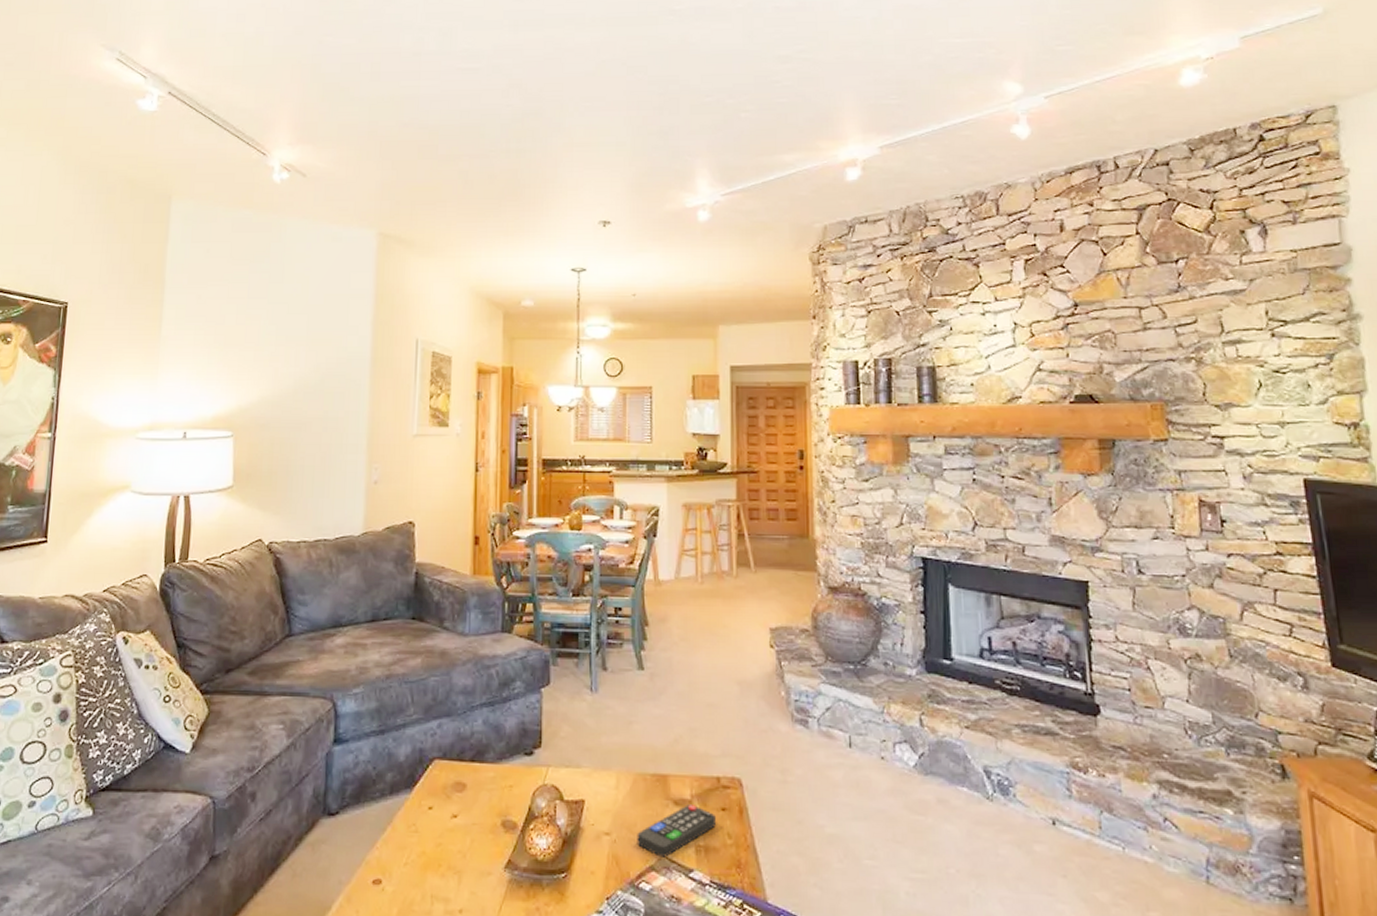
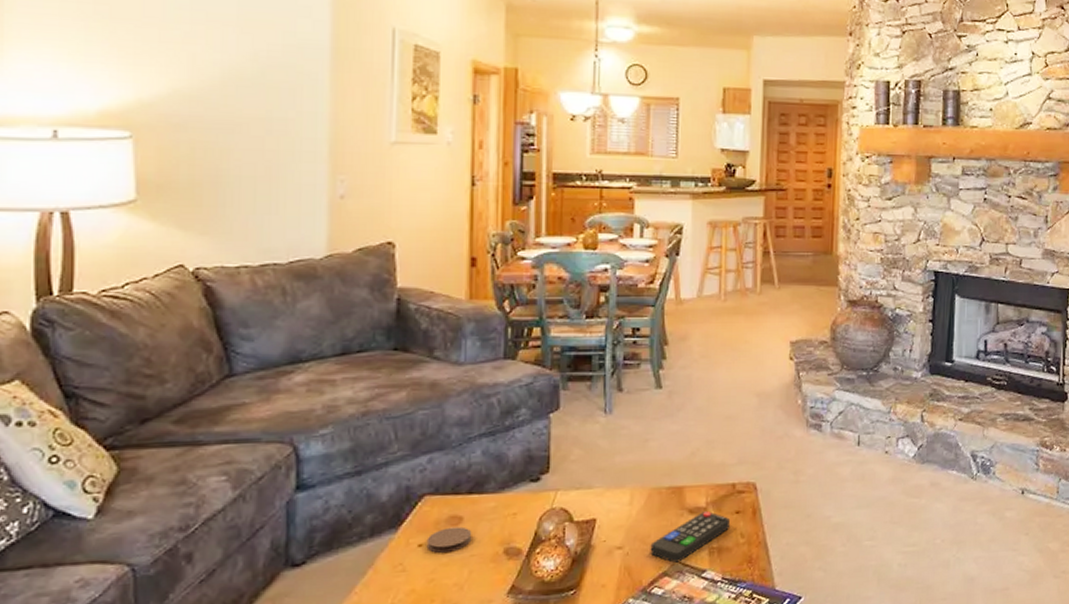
coaster: none [435,793,474,818] -> present [426,526,472,553]

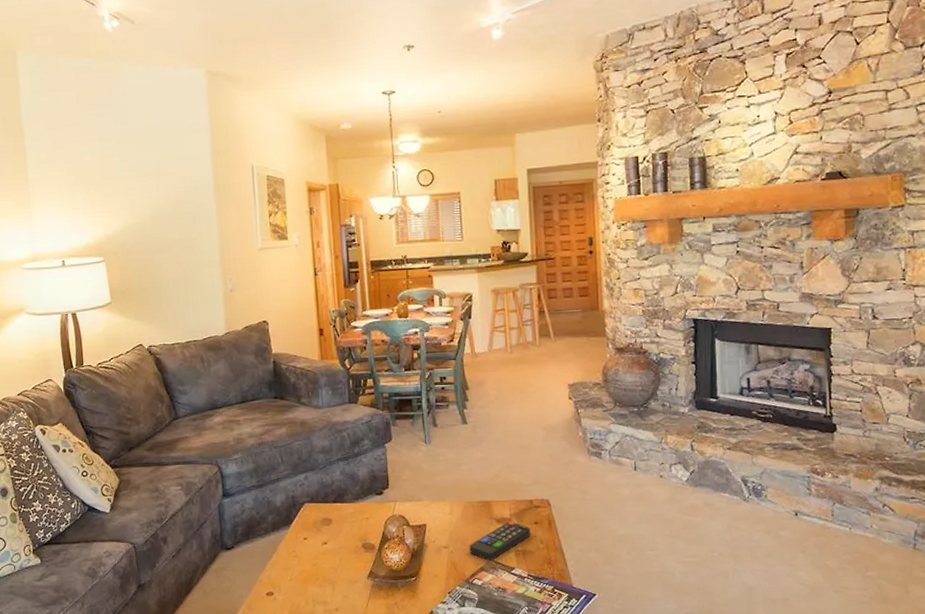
coaster: present [426,526,472,553] -> none [309,526,340,545]

